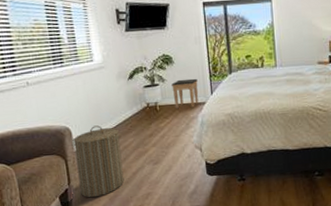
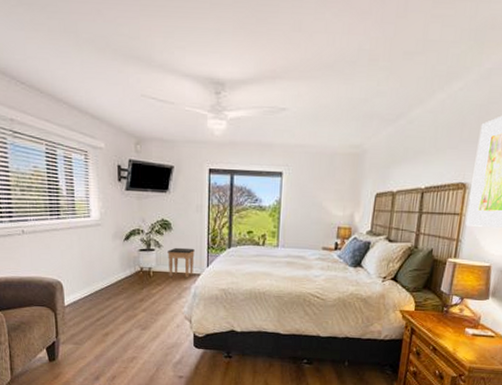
laundry hamper: present [71,125,125,198] -> none [62,283,112,354]

